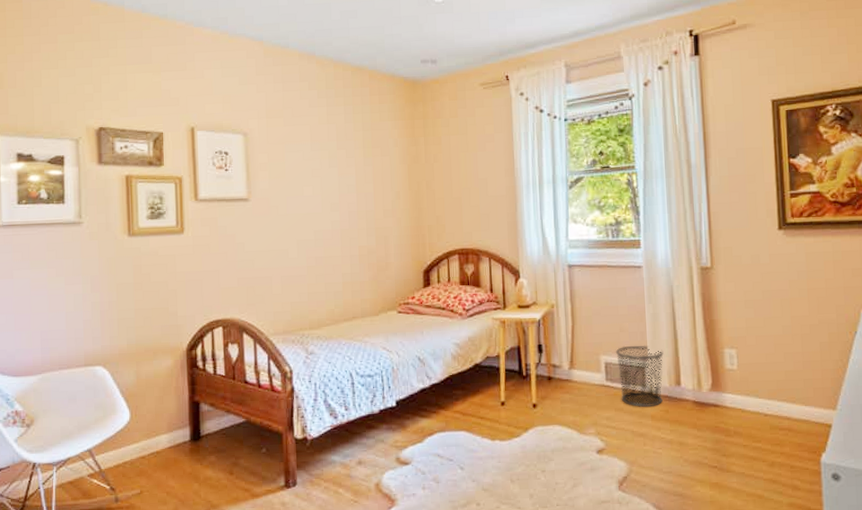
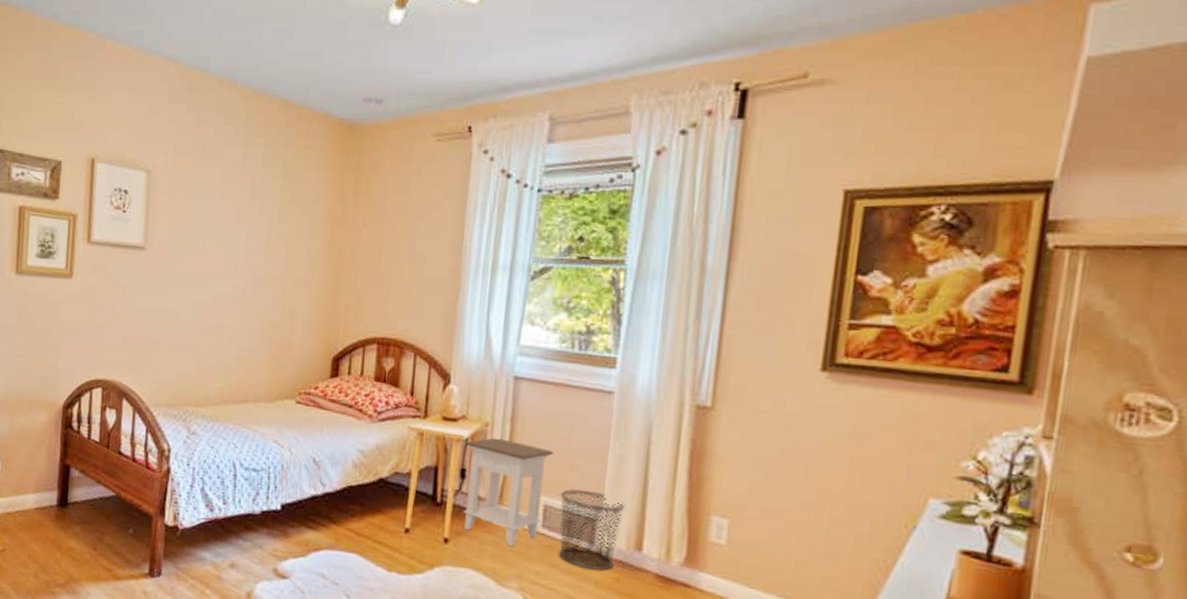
nightstand: none [537,315,606,400] -> present [463,437,553,546]

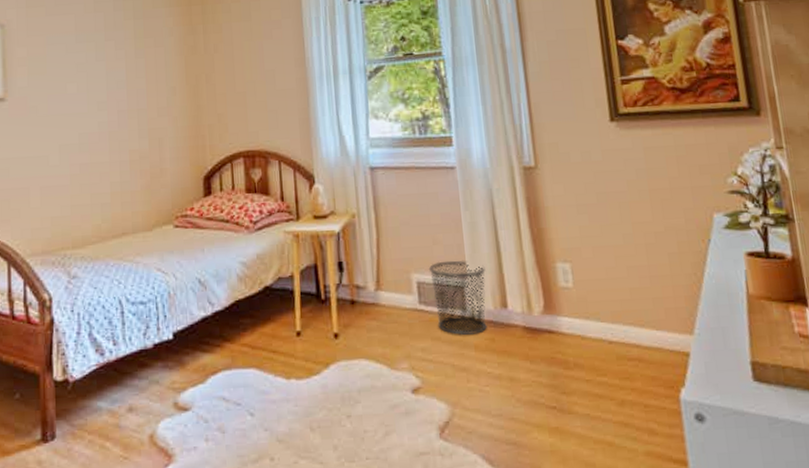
nightstand: present [463,437,553,546] -> none [337,226,418,328]

